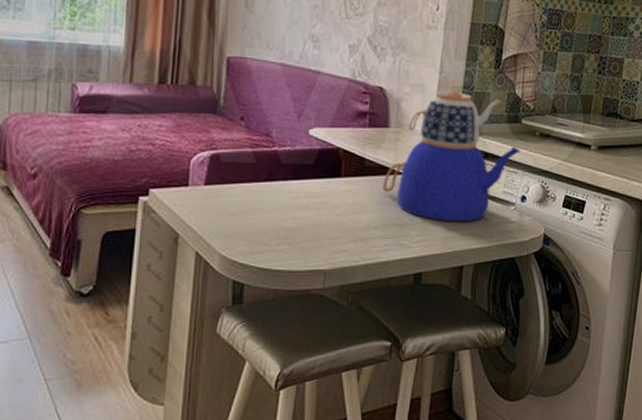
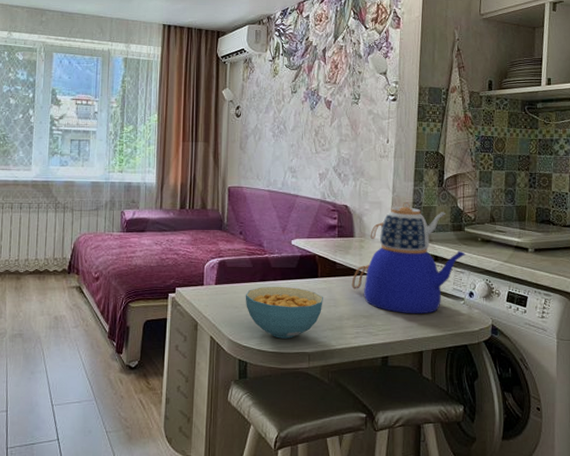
cereal bowl: none [244,187,346,254] -> present [245,286,323,339]

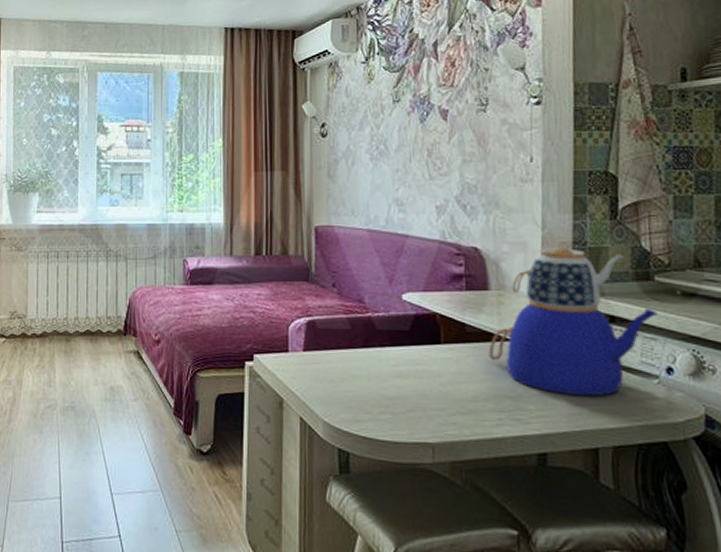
cereal bowl: present [245,286,323,339] -> none [343,354,450,424]

